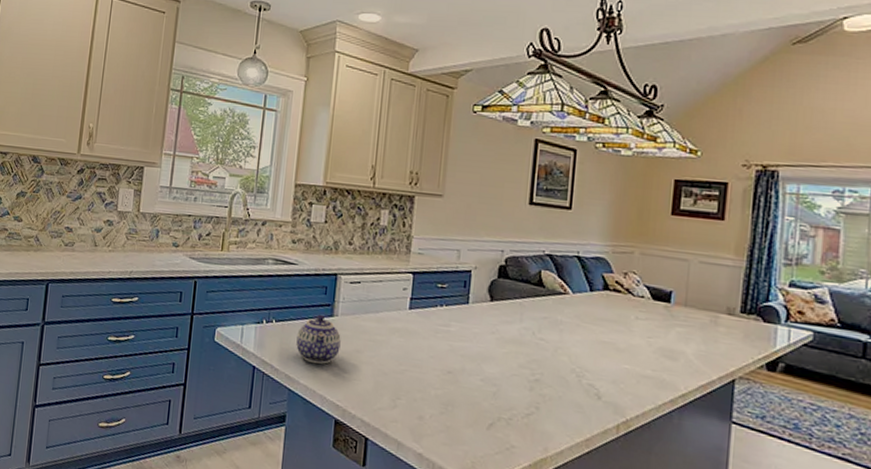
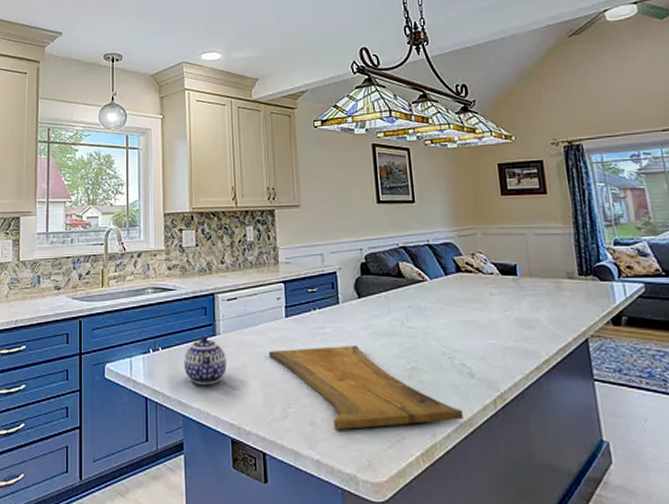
cutting board: none [385,340,581,439] -> present [269,345,463,430]

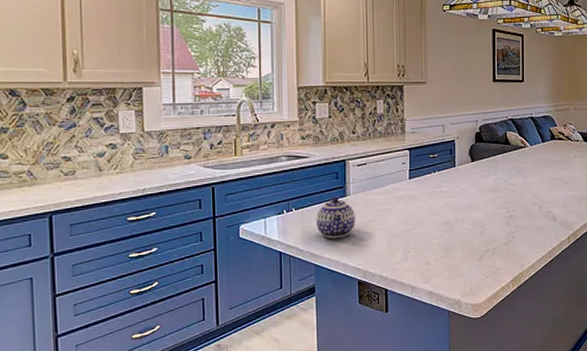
cutting board: present [269,345,463,430] -> none [393,199,545,267]

